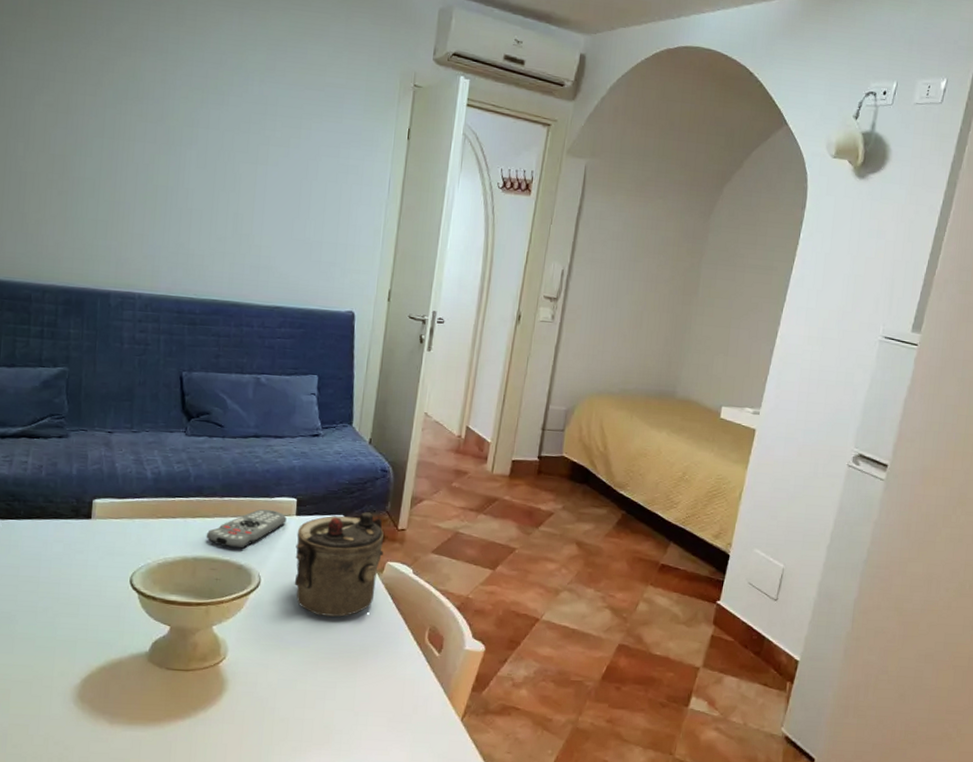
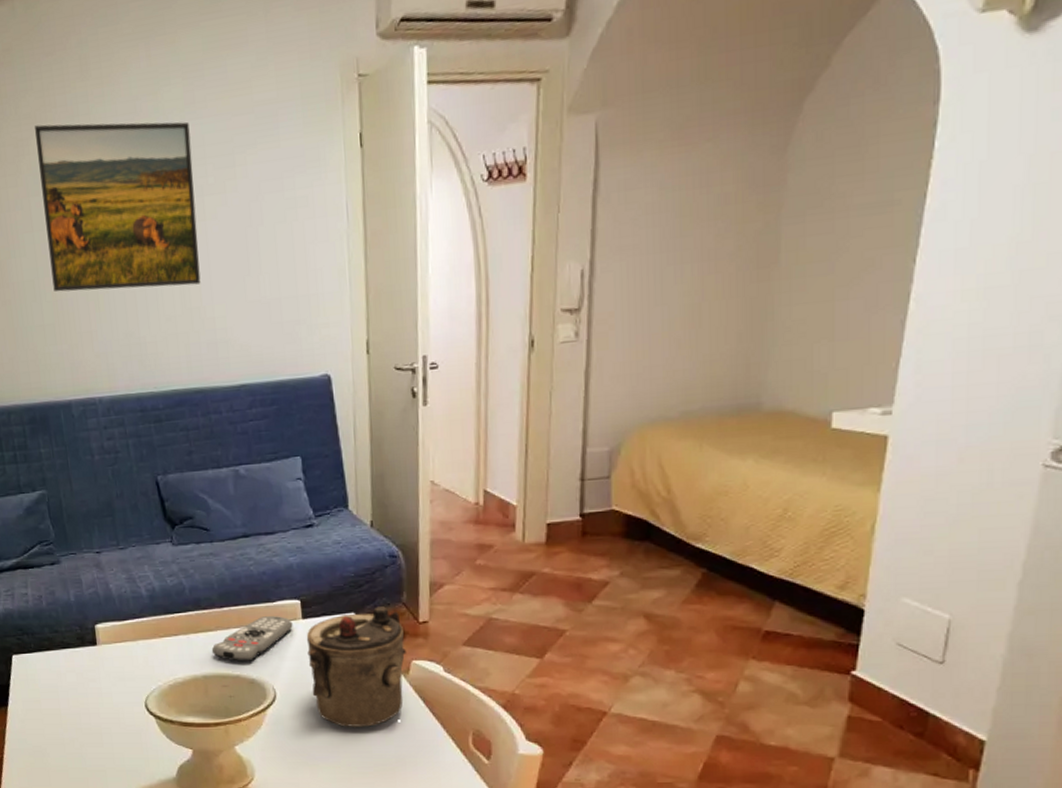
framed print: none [113,50,267,216] -> present [35,121,201,292]

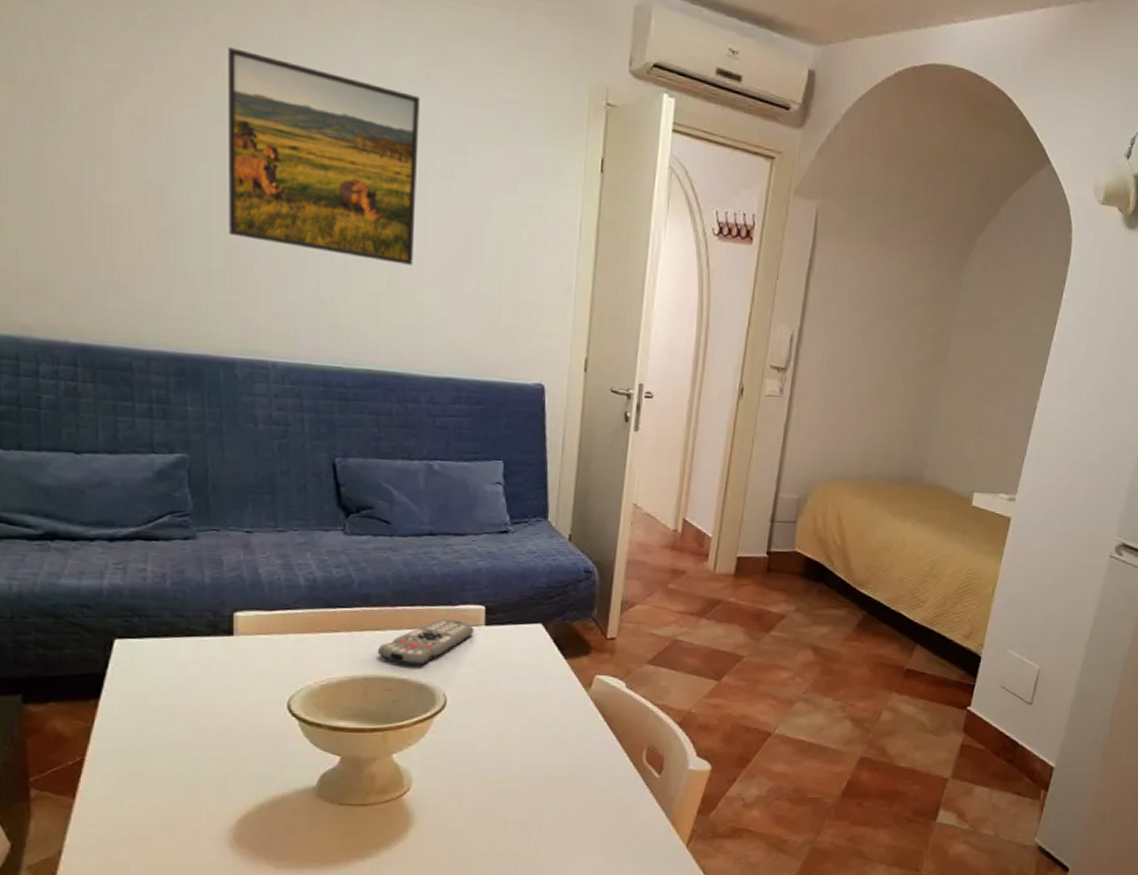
teapot: present [306,606,406,727] -> none [486,619,591,739]

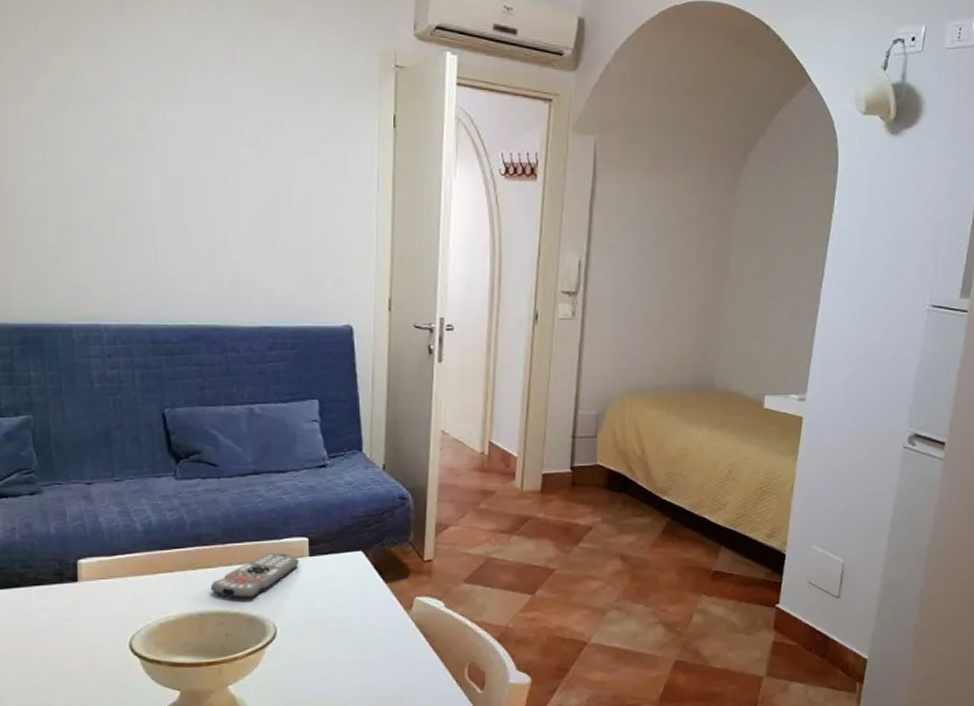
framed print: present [229,47,420,265] -> none [57,48,228,227]

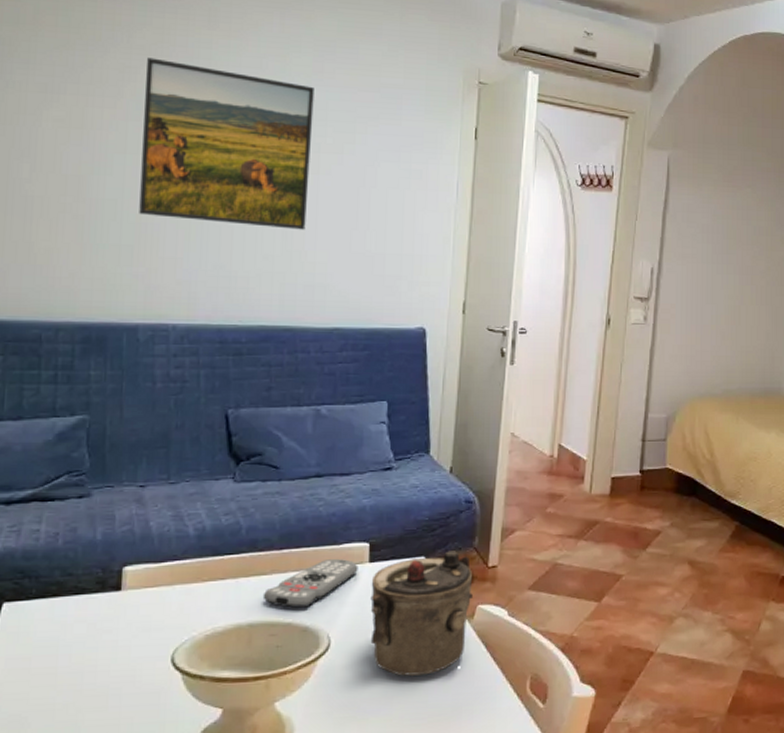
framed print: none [57,48,228,227] -> present [139,57,314,230]
teapot: none [312,545,410,663] -> present [370,551,473,676]

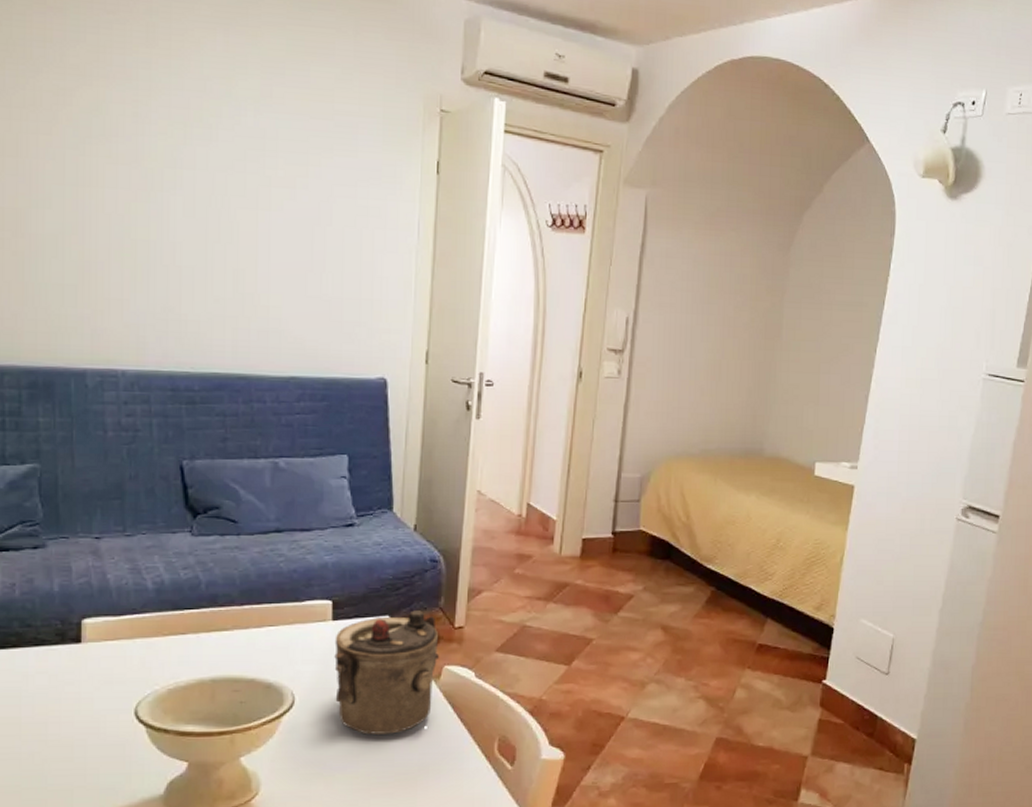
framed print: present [139,57,314,230] -> none [81,78,263,271]
remote control: present [262,558,358,608] -> none [224,615,321,664]

